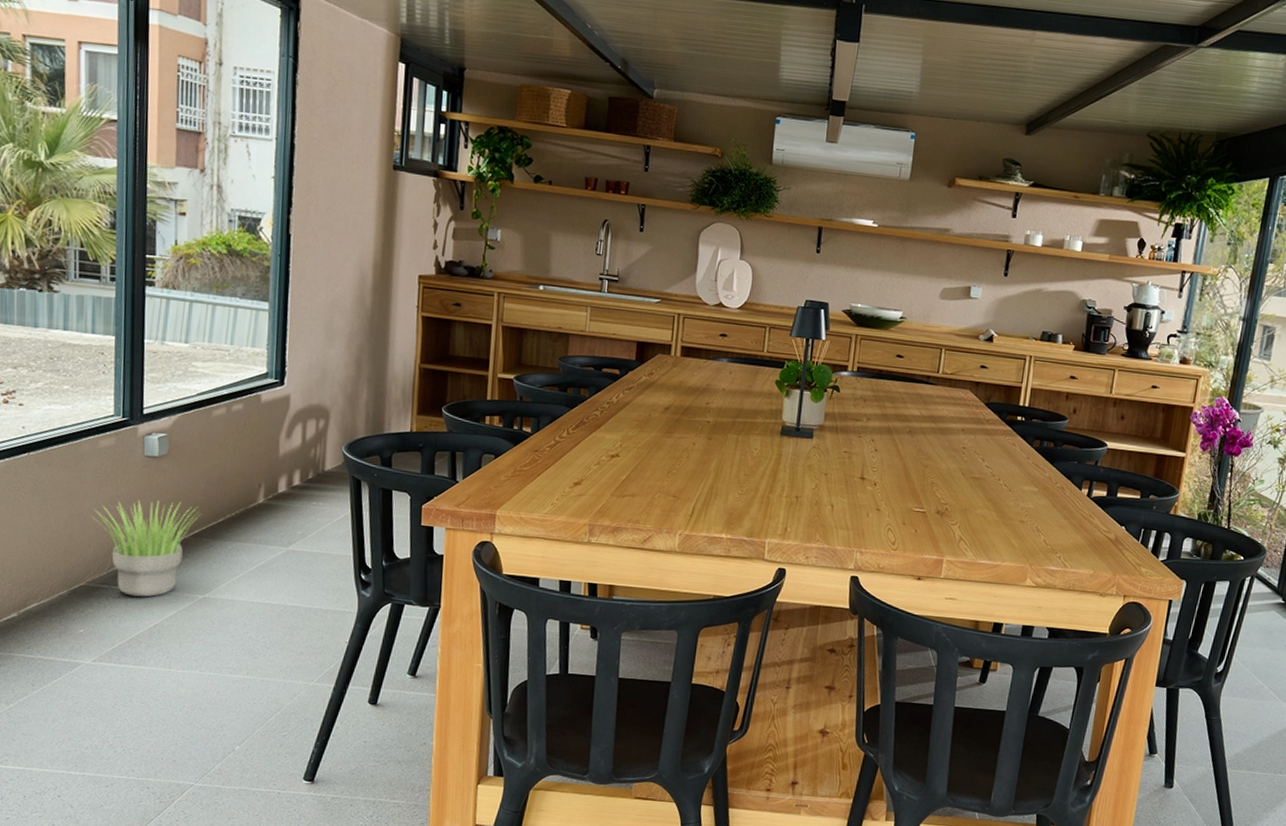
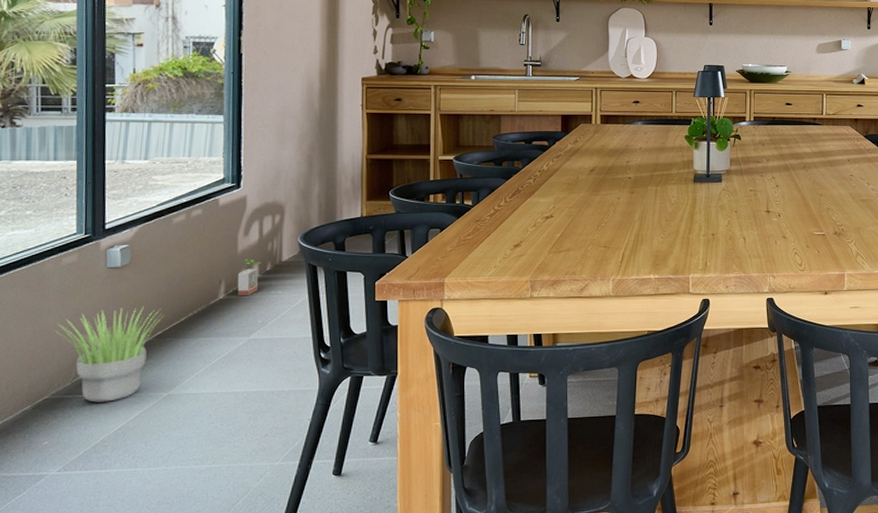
potted plant: none [278,464,304,504] -> present [238,259,262,296]

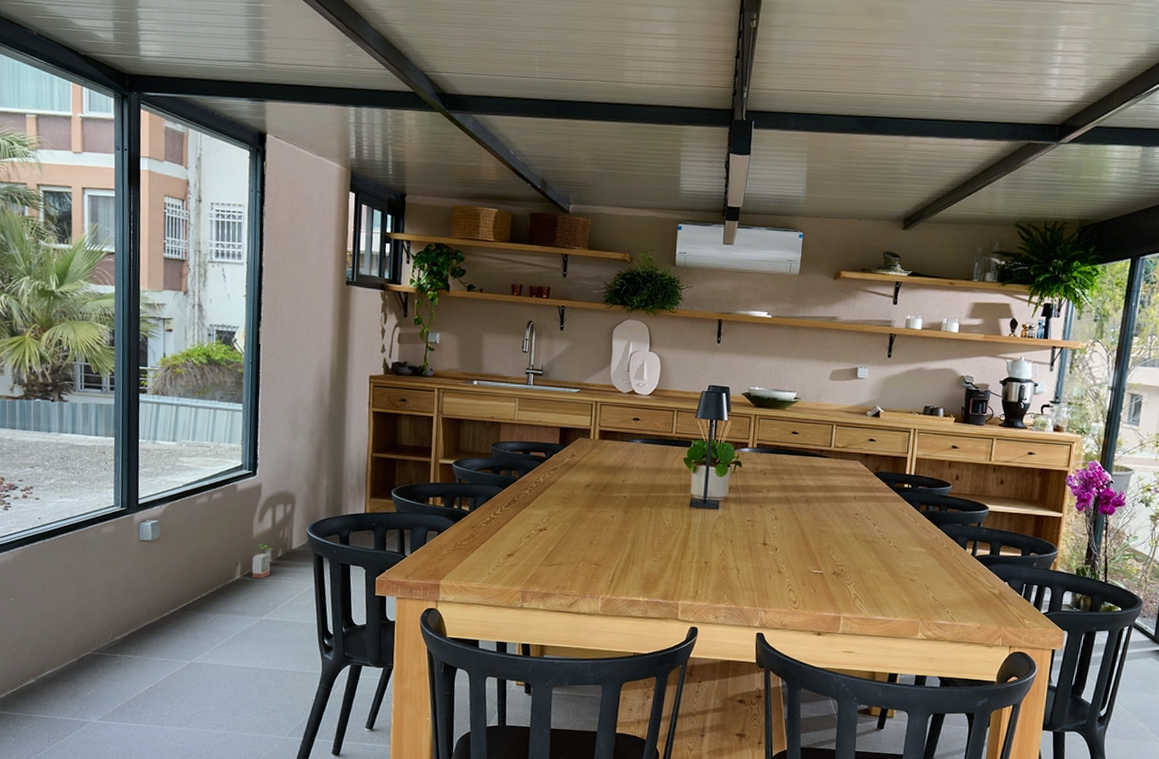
potted plant: present [57,306,163,403] -> none [97,578,187,663]

